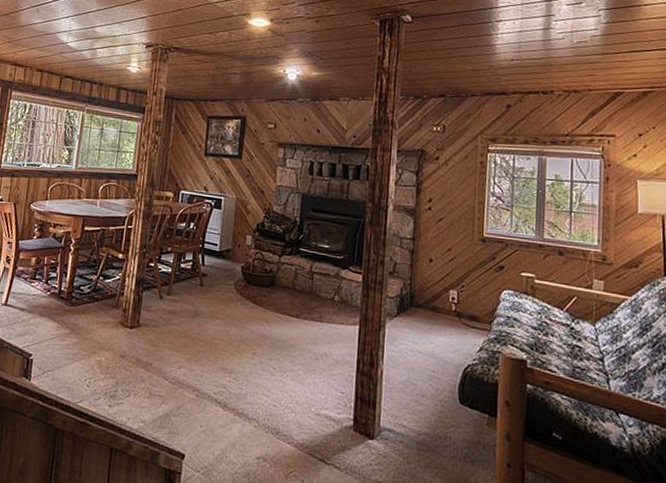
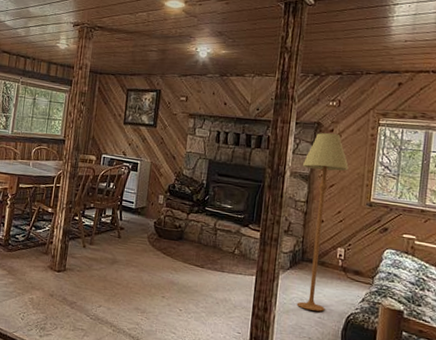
floor lamp: none [406,161,457,364] -> present [296,132,349,312]

